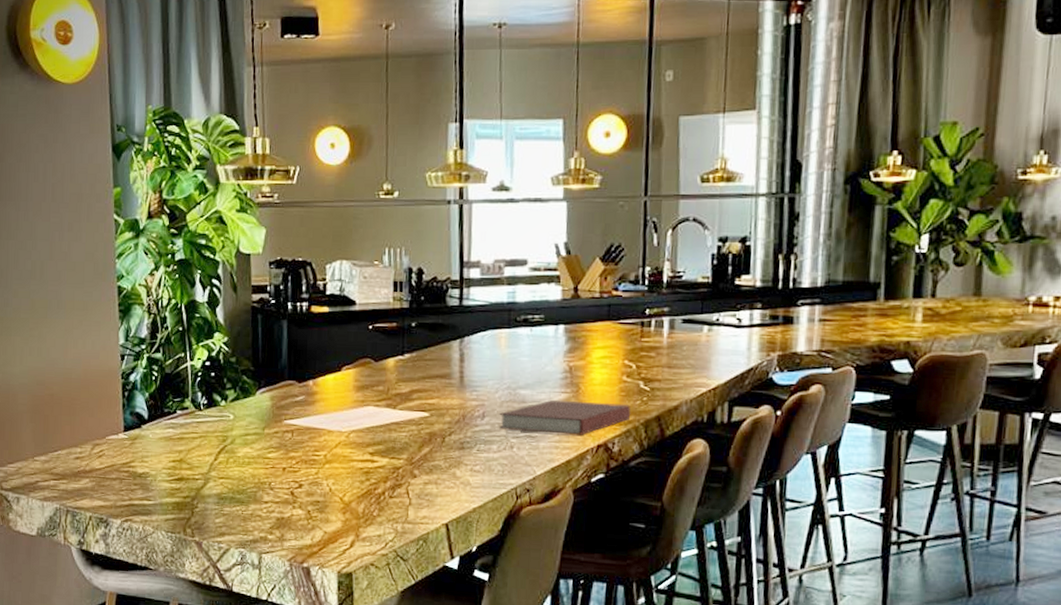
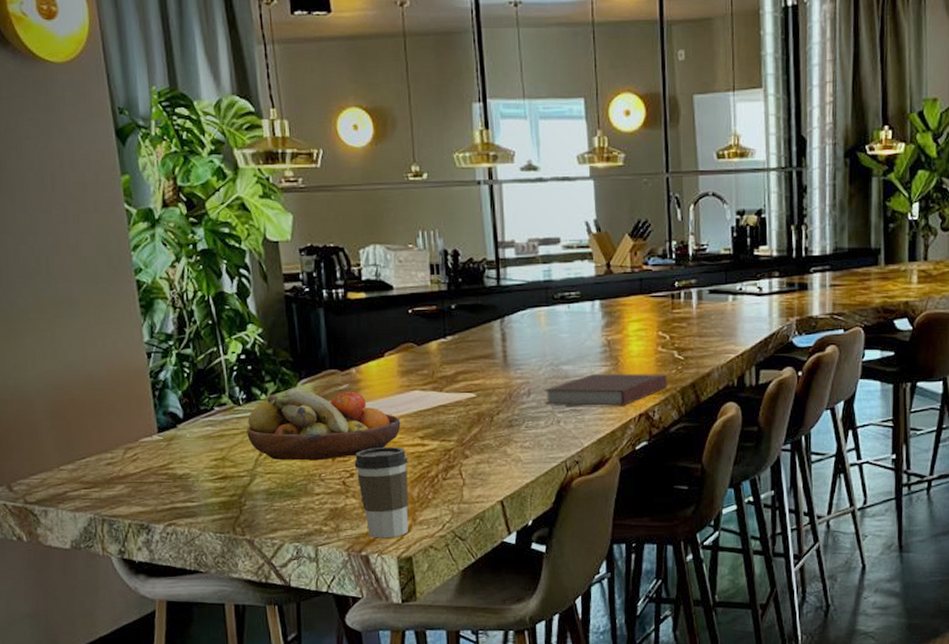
fruit bowl: none [205,396,352,470] -> present [247,387,401,461]
coffee cup: none [303,460,357,552] -> present [354,446,408,539]

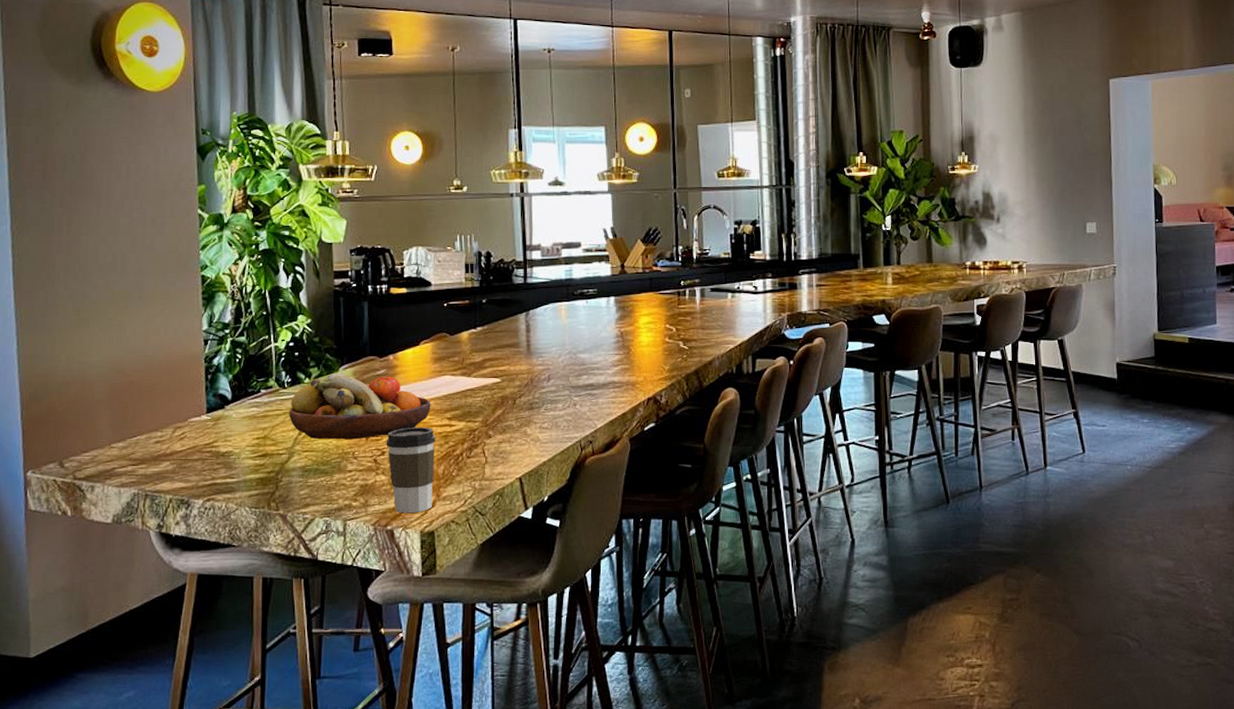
notebook: present [544,374,668,406] -> none [563,362,674,391]

